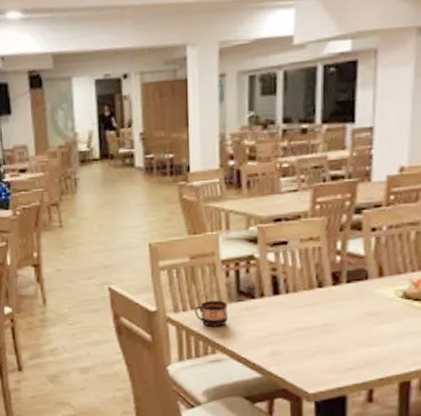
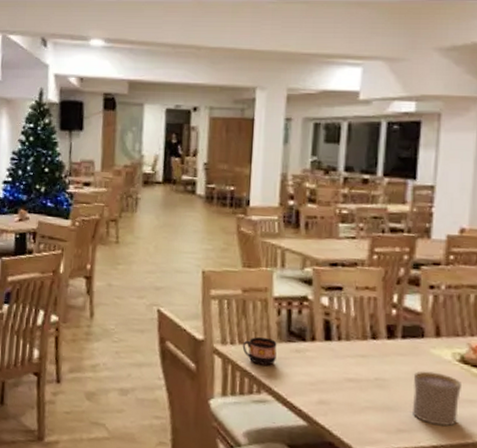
cup: none [358,311,404,360] -> present [412,371,461,427]

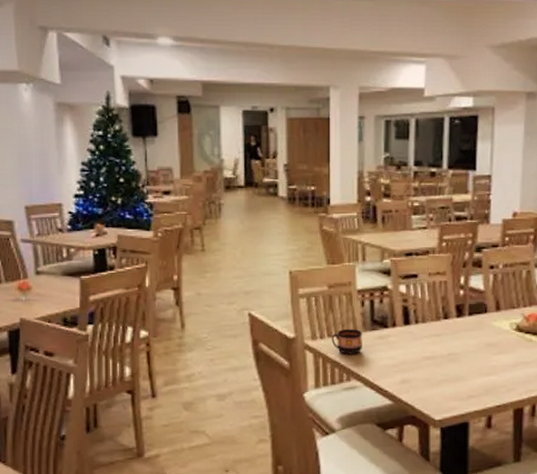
cup: present [412,371,461,427] -> none [479,342,517,388]

